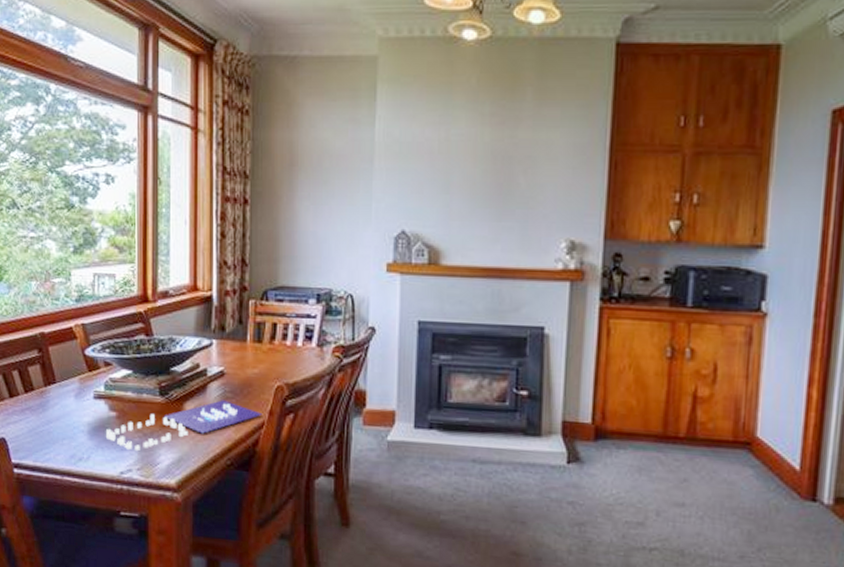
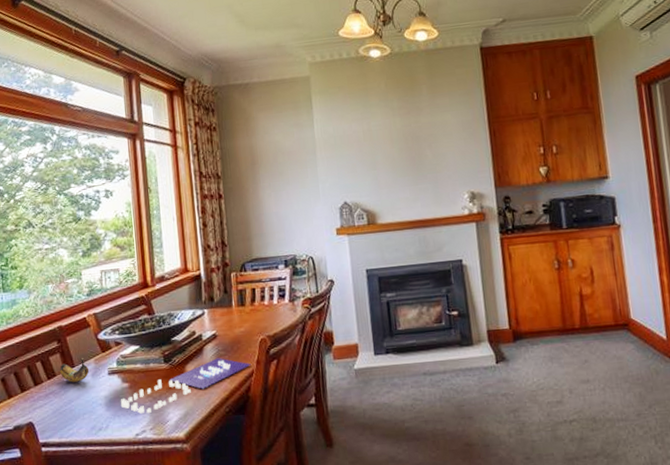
banana: none [39,374,73,401] -> present [60,358,90,383]

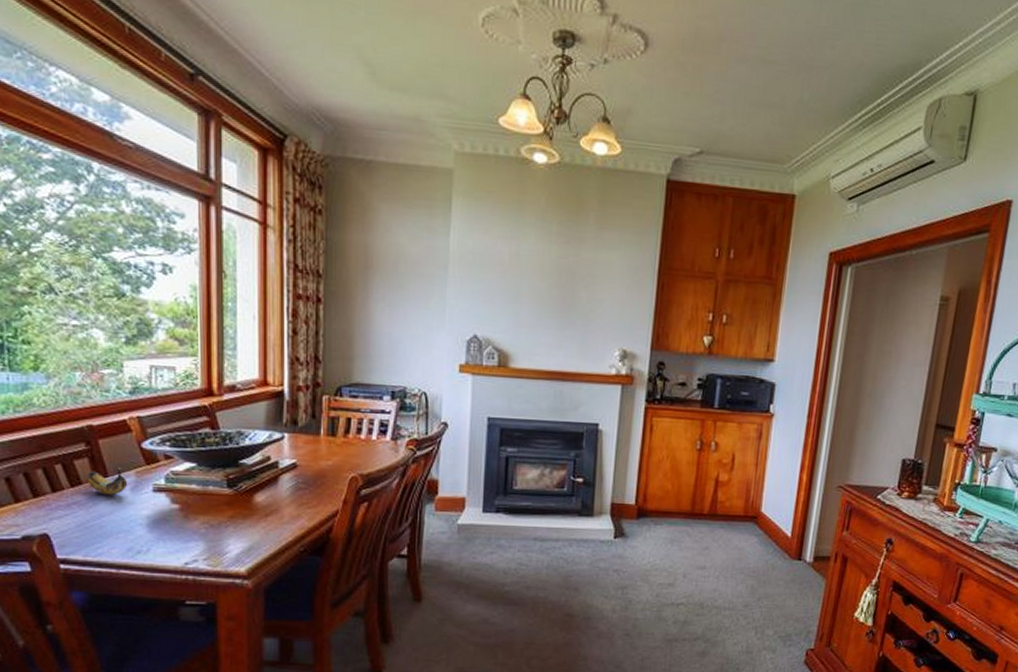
board game: present [121,358,251,414] -> none [168,491,336,541]

